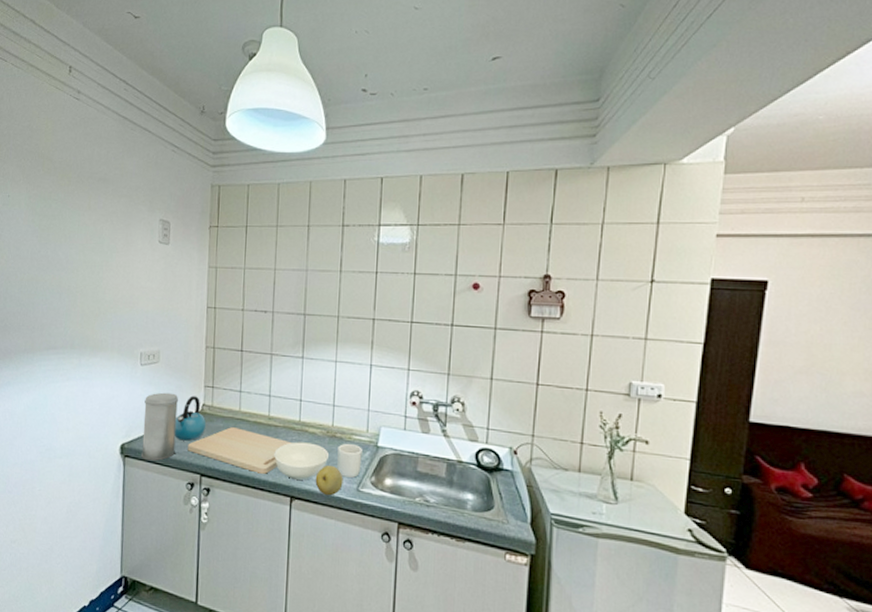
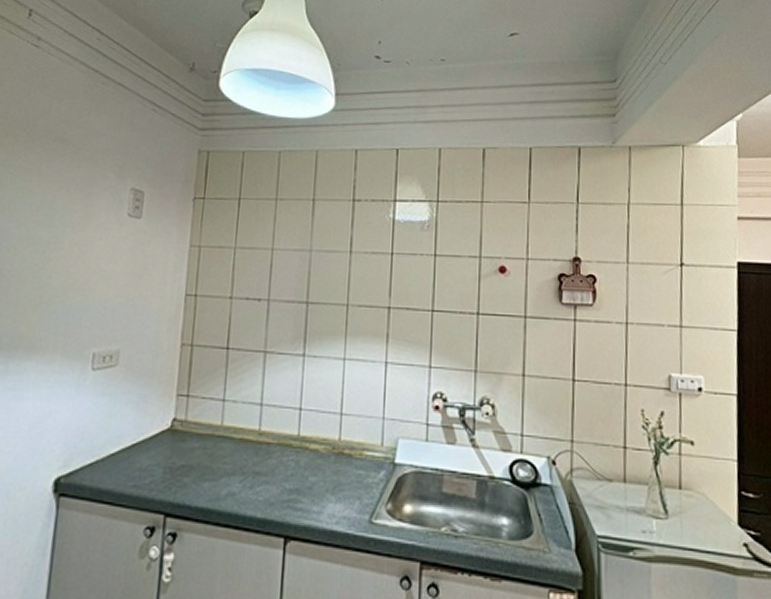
canister: present [140,392,179,462] -> none [82,405,142,500]
kettle: present [175,395,207,441] -> none [132,408,177,469]
cutting board: present [187,427,293,475] -> none [149,448,289,510]
bowl: present [274,442,330,481] -> none [264,463,335,515]
fruit: present [315,464,343,496] -> none [316,490,353,532]
mug: present [337,443,362,478] -> none [344,461,376,506]

